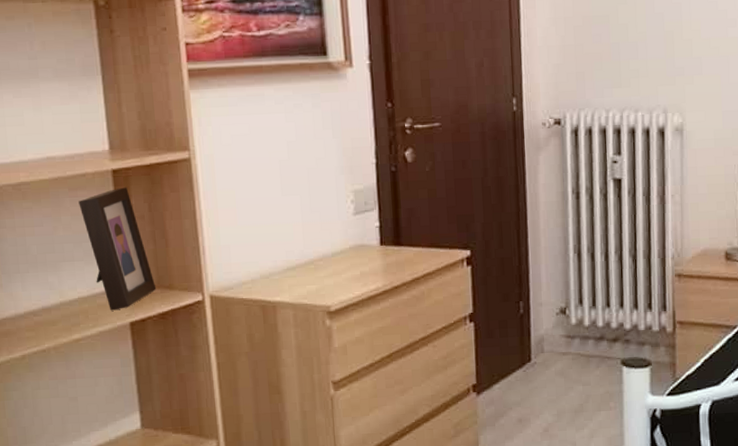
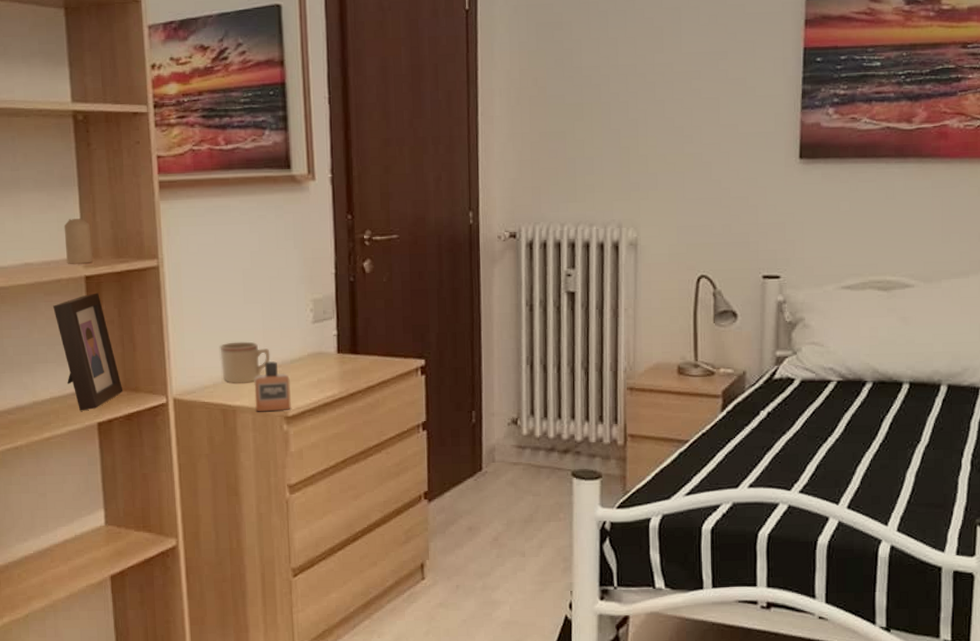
candle: none [87,109,120,157] -> present [64,218,93,264]
mug: none [258,235,311,279] -> present [220,341,270,383]
perfume: none [294,255,334,308] -> present [254,361,291,412]

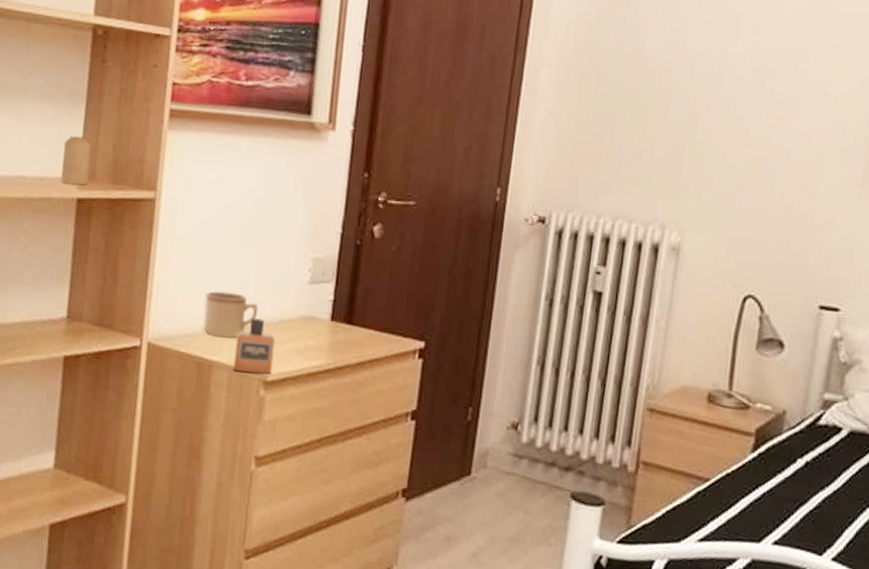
picture frame: present [53,293,122,411] -> none [38,217,96,341]

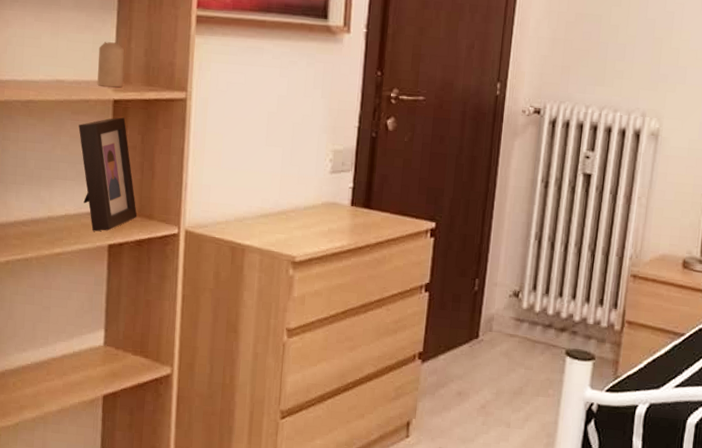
picture frame: none [38,217,96,341] -> present [78,117,137,232]
mug: present [203,291,259,338] -> none [236,182,285,224]
perfume: present [233,318,275,375] -> none [264,205,301,256]

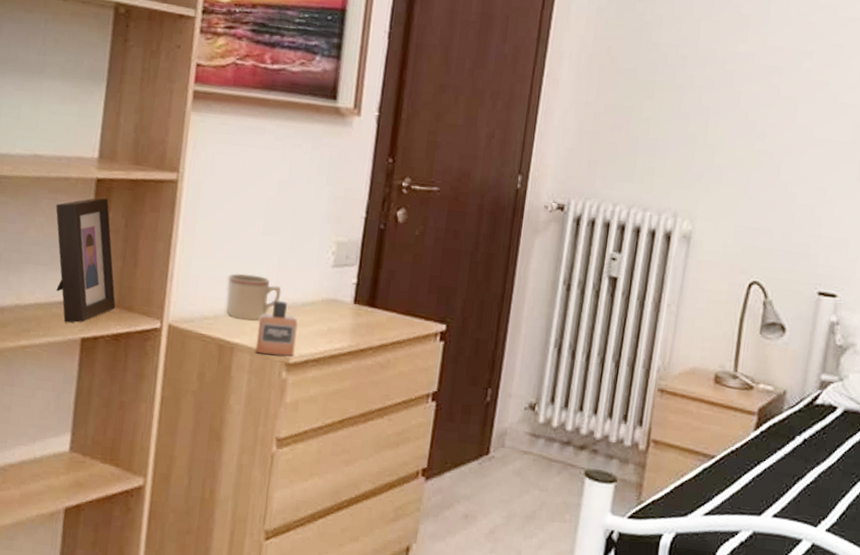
candle: present [97,42,125,88] -> none [80,115,113,166]
mug: none [236,182,285,224] -> present [225,274,282,320]
perfume: none [264,205,301,256] -> present [255,300,298,357]

